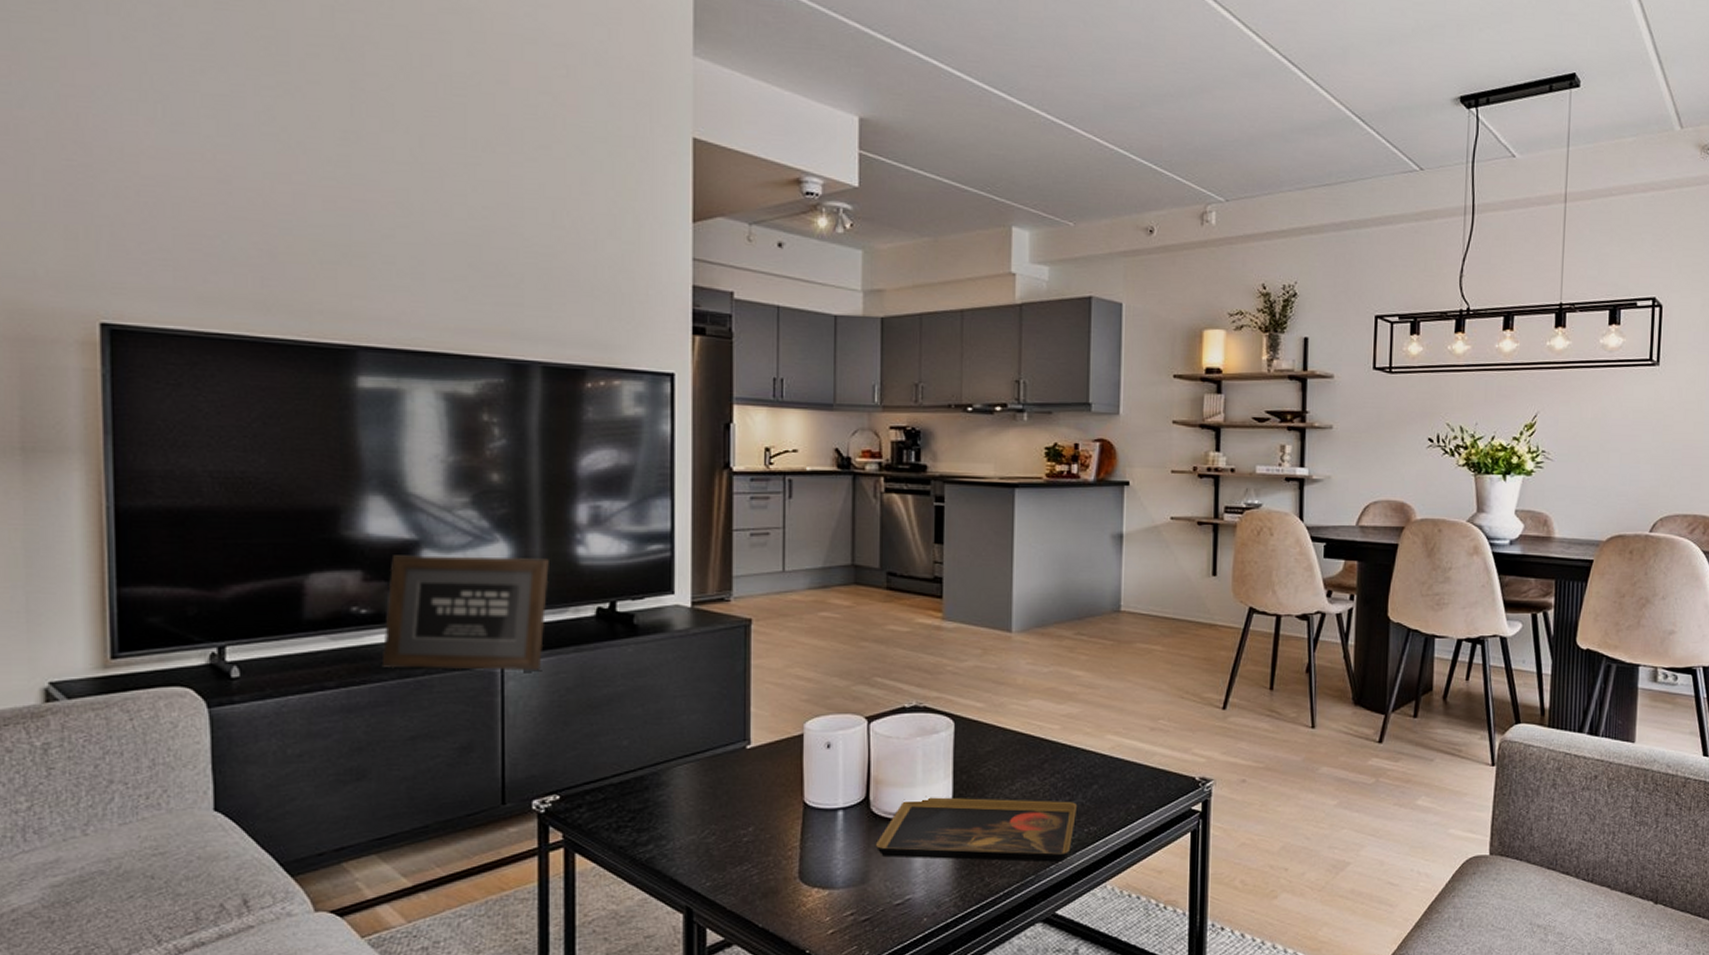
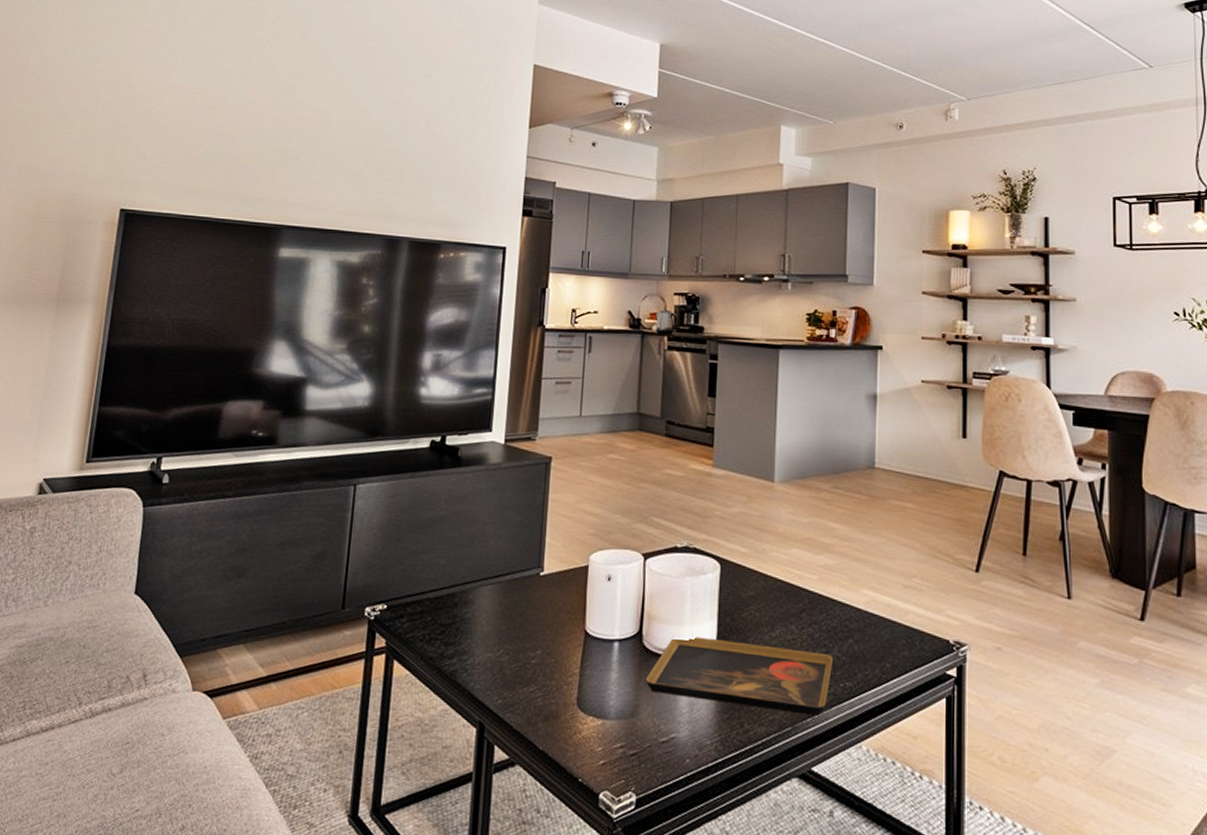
picture frame: present [381,555,549,672] -> none [267,389,399,492]
kettle: none [868,447,898,477] -> present [655,310,680,336]

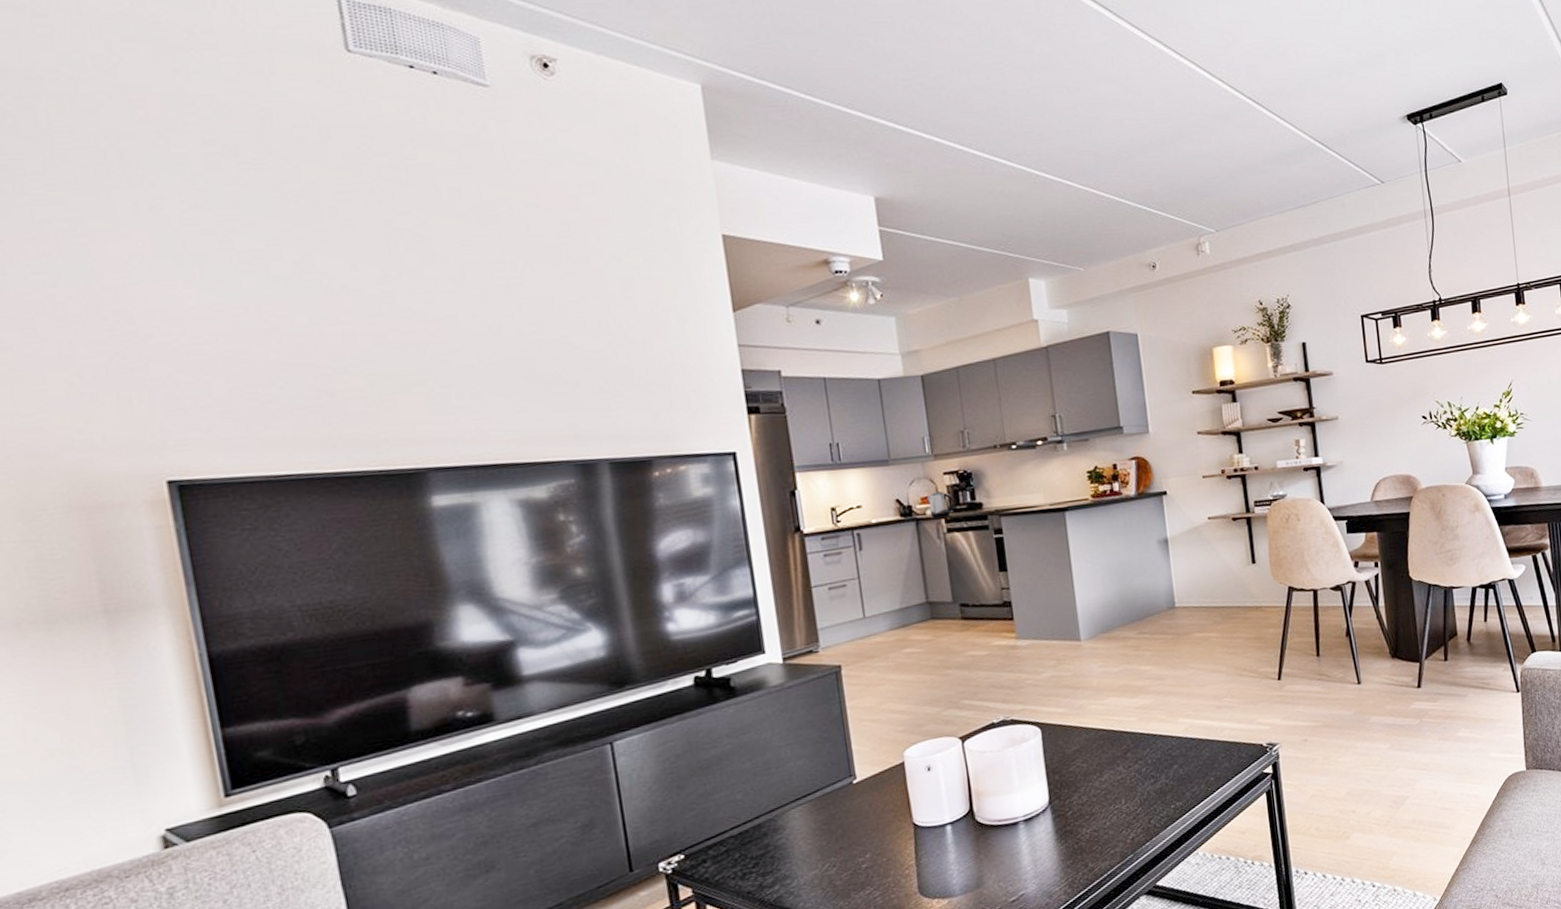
decorative tray: present [645,636,834,716] -> none [984,783,1163,860]

